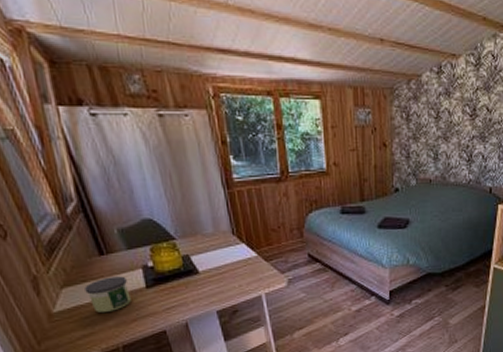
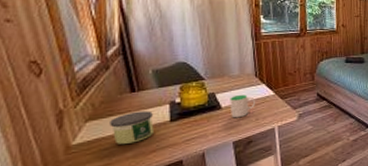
mug: none [206,256,237,284] -> present [230,94,256,118]

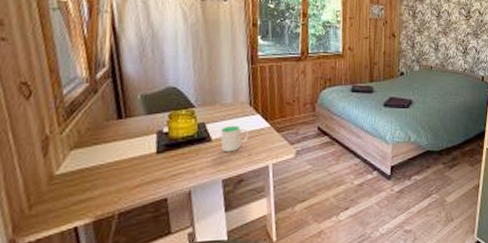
candle: present [110,111,154,144] -> none [94,140,139,176]

